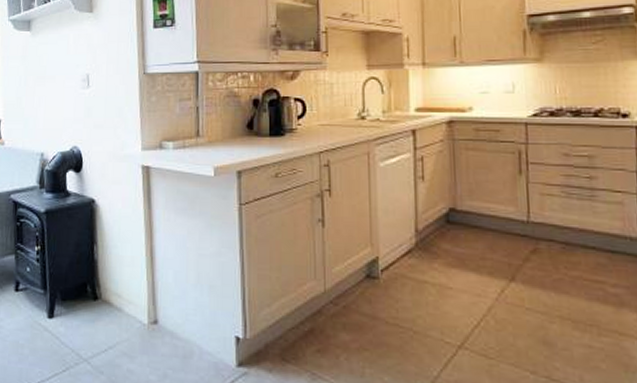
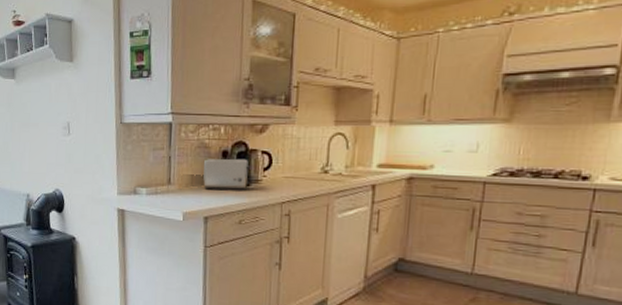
toaster: none [234,107,284,142] -> present [203,158,251,191]

